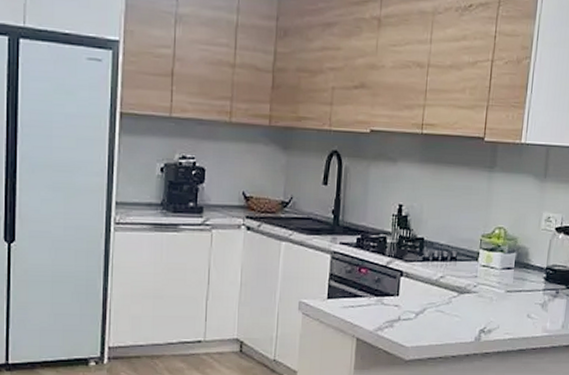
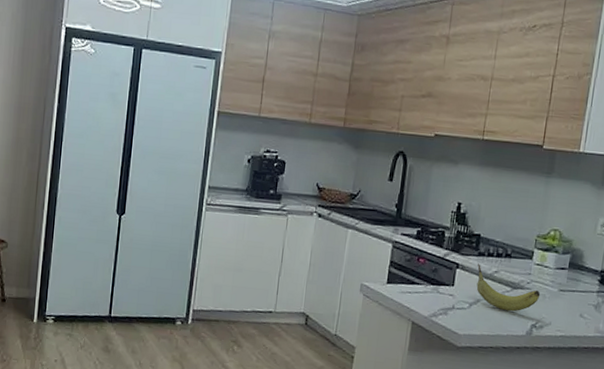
fruit: none [422,269,488,318] -> present [476,263,541,312]

